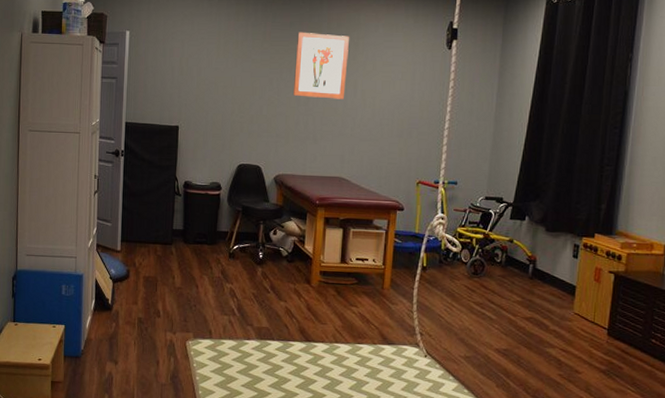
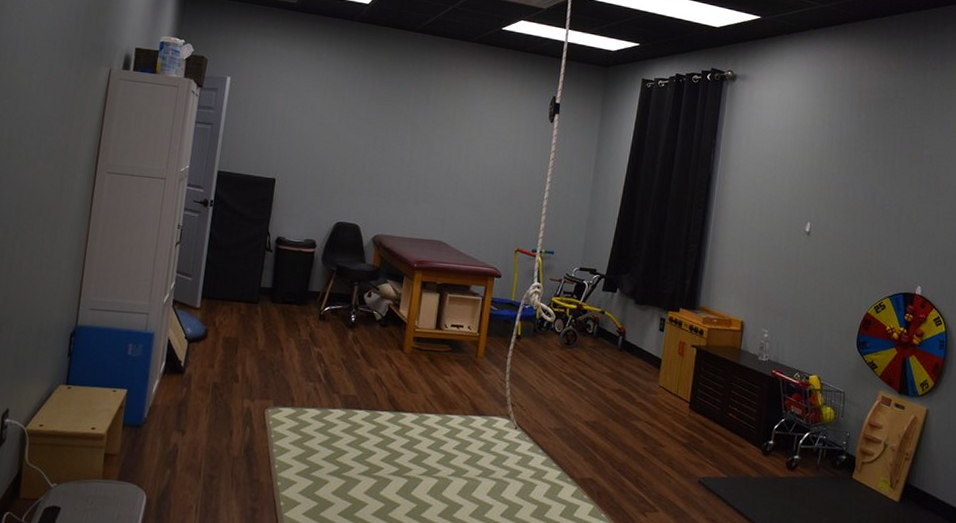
wall art: present [292,32,349,99] -> none [397,93,456,163]

